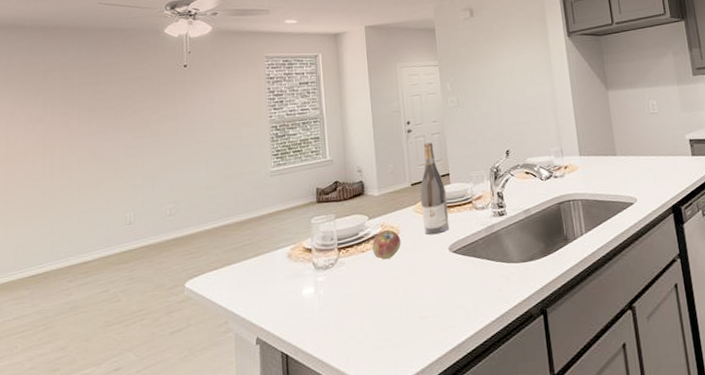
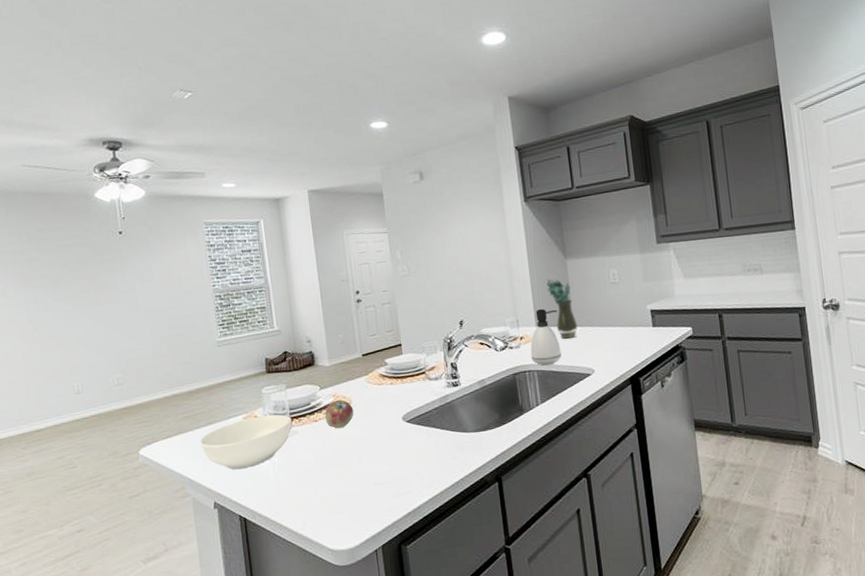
bowl: none [246,245,339,303] -> present [199,414,292,469]
wine bottle: present [420,142,450,235] -> none [371,312,403,405]
soap dispenser: none [574,138,605,195] -> present [530,308,562,366]
vase: none [589,109,620,168] -> present [546,278,578,339]

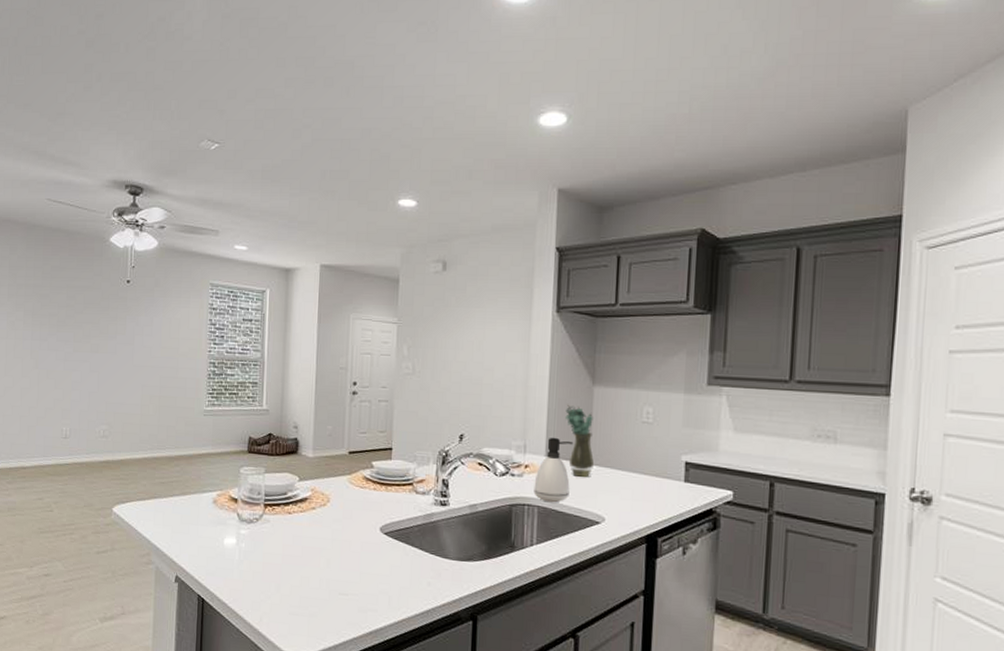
bowl: present [199,414,292,469] -> none [171,496,265,547]
fruit: present [325,399,354,429] -> none [299,495,330,527]

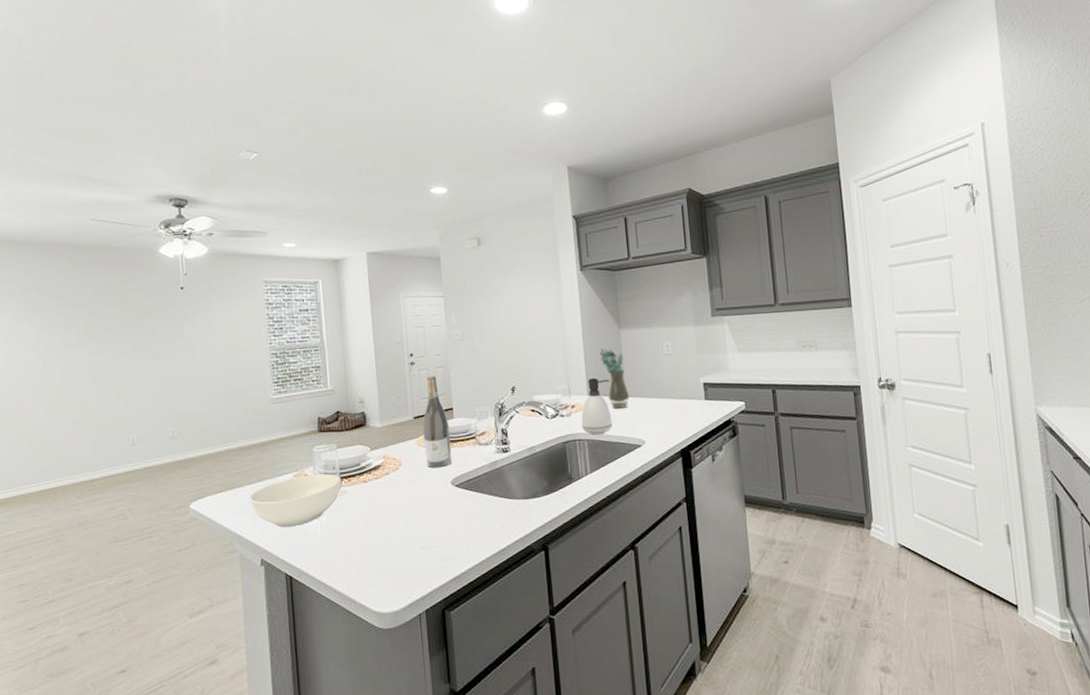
bowl: none [171,496,265,547] -> present [249,473,341,527]
wine bottle: none [356,409,386,511] -> present [423,376,452,468]

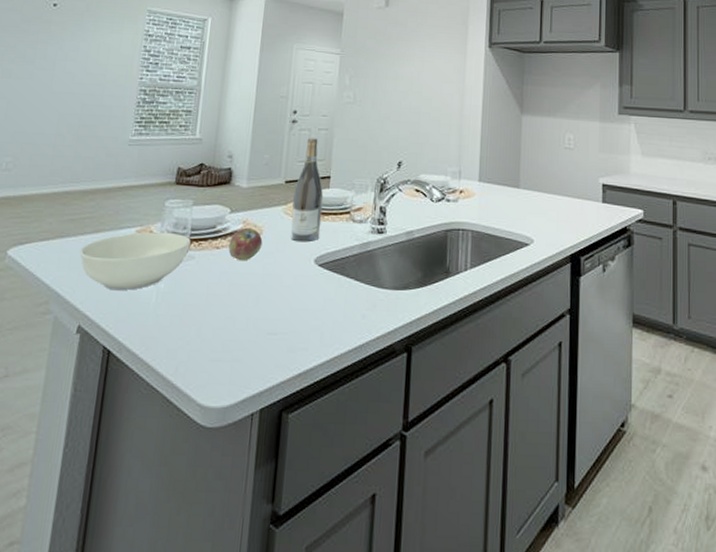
fruit: none [374,461,403,491] -> present [228,227,263,262]
soap dispenser: present [581,377,613,435] -> none [468,163,505,227]
vase: present [599,347,630,409] -> none [497,131,524,201]

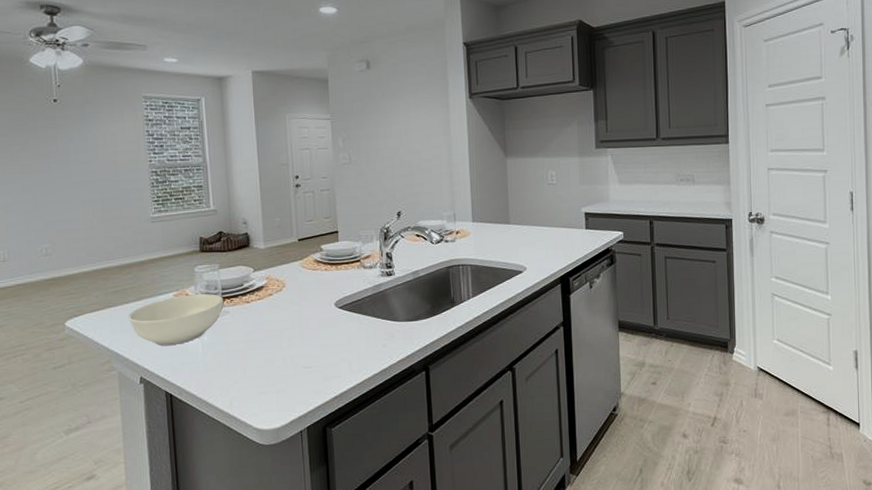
fruit: present [228,227,263,262] -> none [257,282,287,311]
wine bottle: present [291,138,324,242] -> none [307,199,336,290]

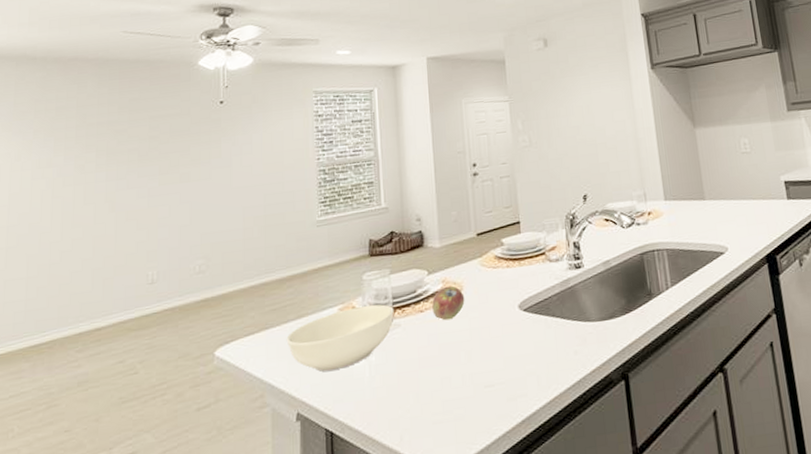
fruit: none [257,282,287,311] -> present [432,285,465,321]

